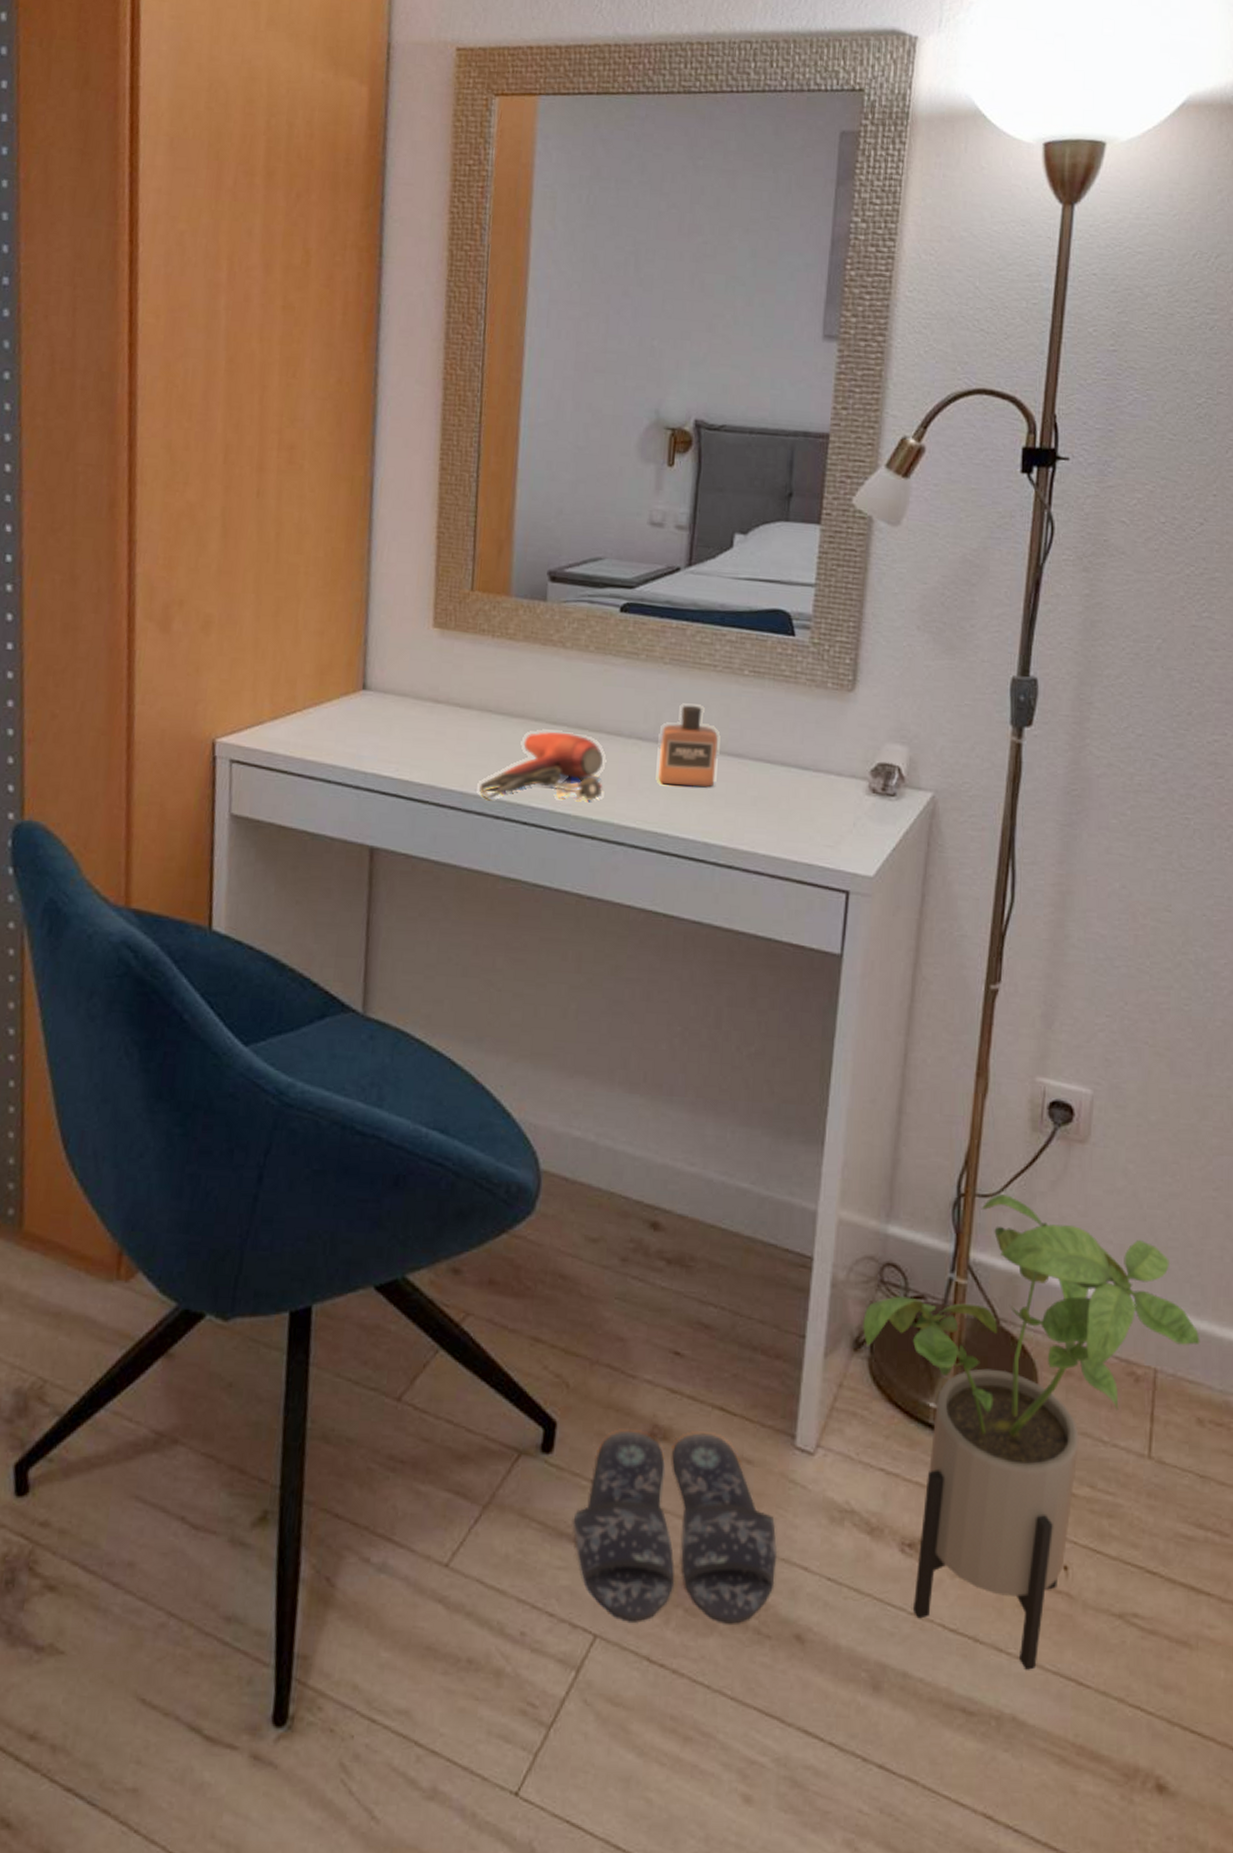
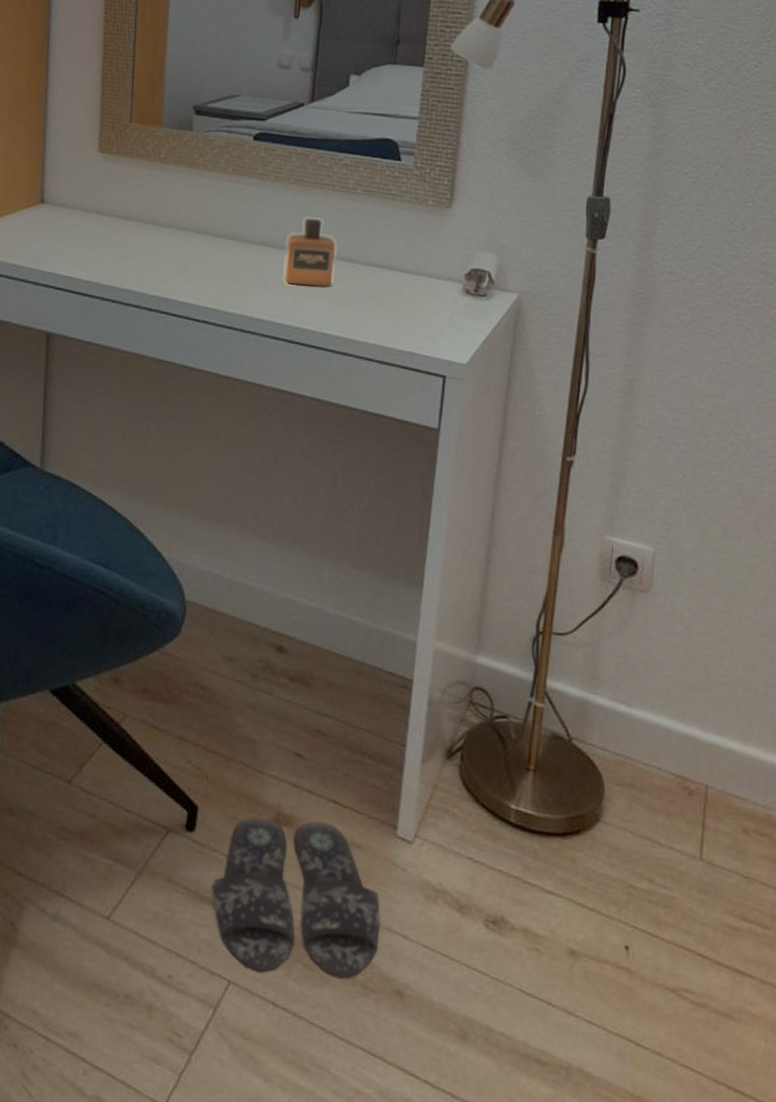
hair dryer: present [479,731,604,800] -> none [136,239,239,296]
house plant: present [863,1194,1200,1670] -> none [455,633,747,1031]

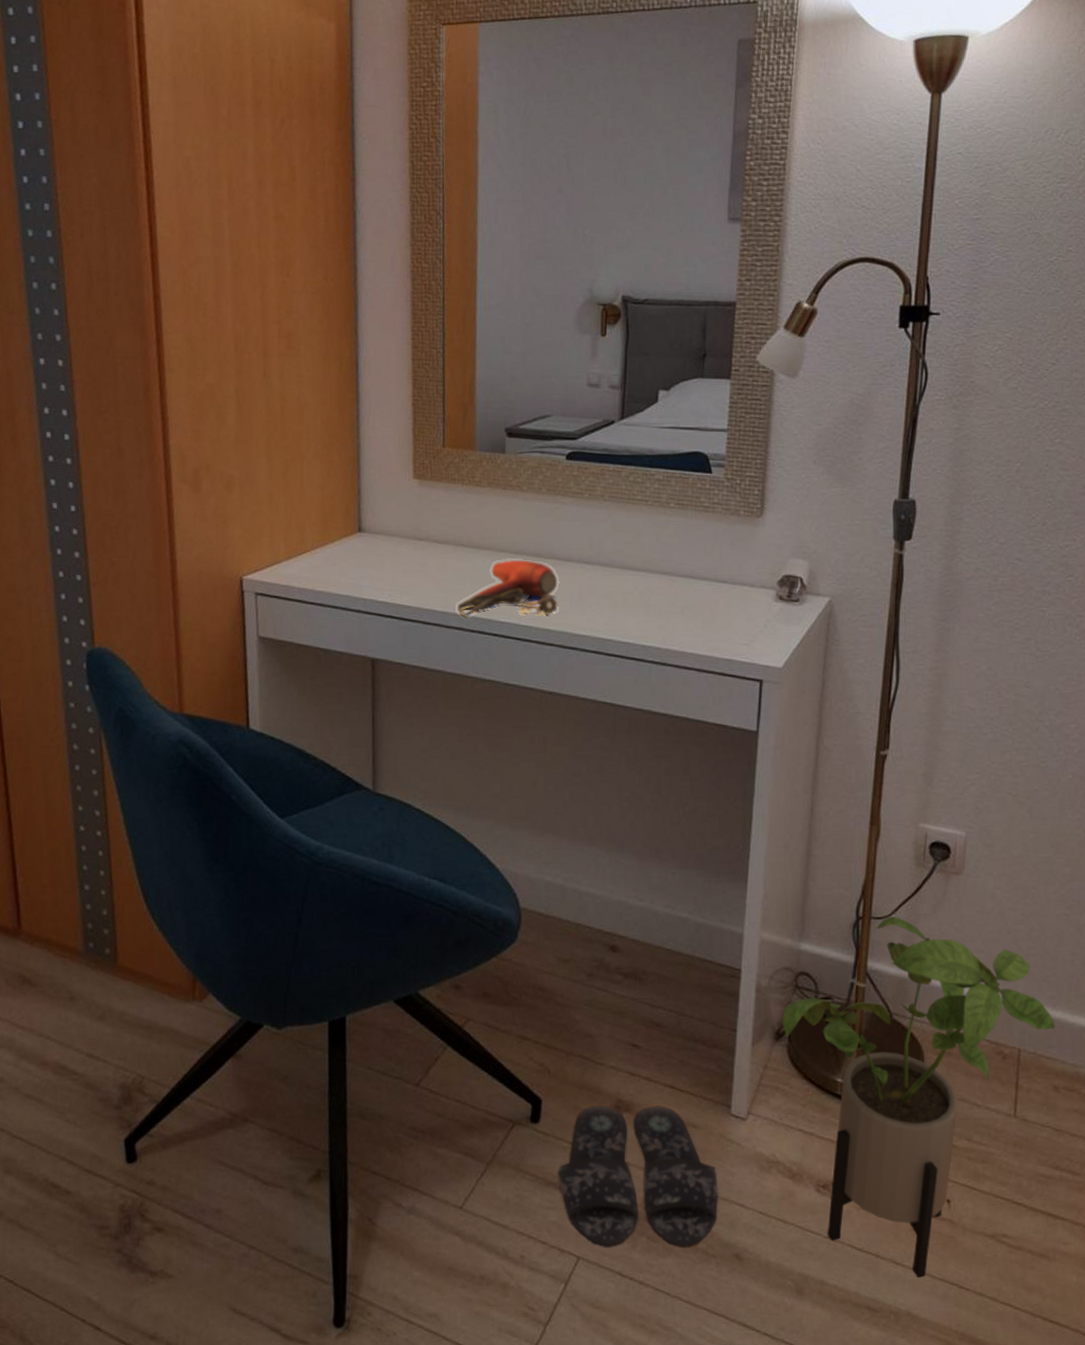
hair dryer: none [136,239,239,296] -> present [458,560,558,616]
perfume: present [285,218,335,287] -> none [602,533,651,600]
house plant: none [455,633,747,1031] -> present [782,917,1056,1278]

